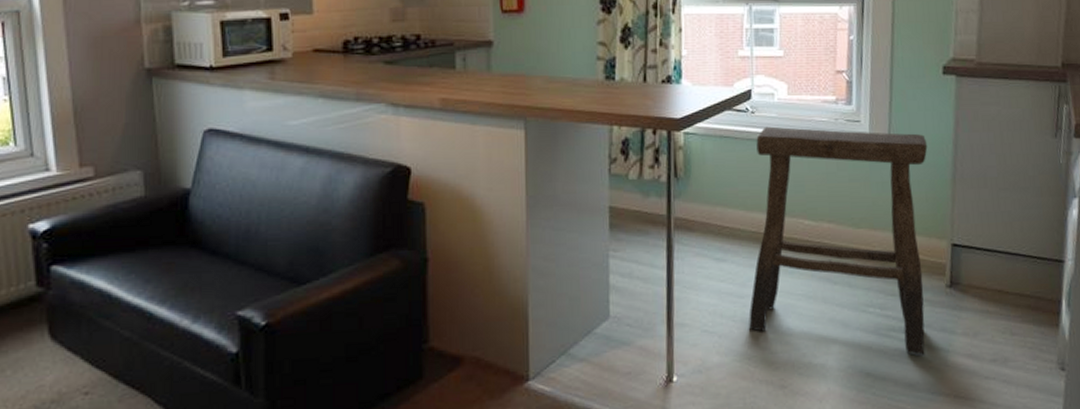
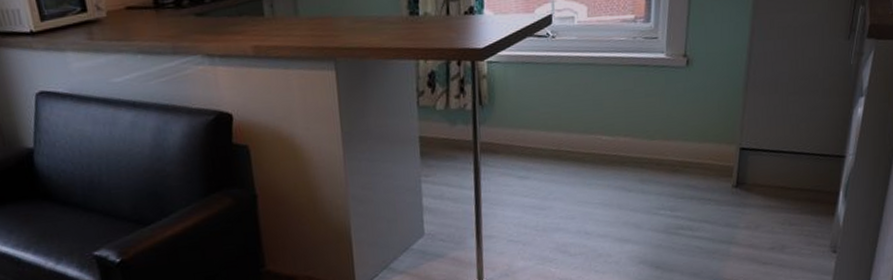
stool: present [748,126,928,355] -> none [549,45,723,249]

